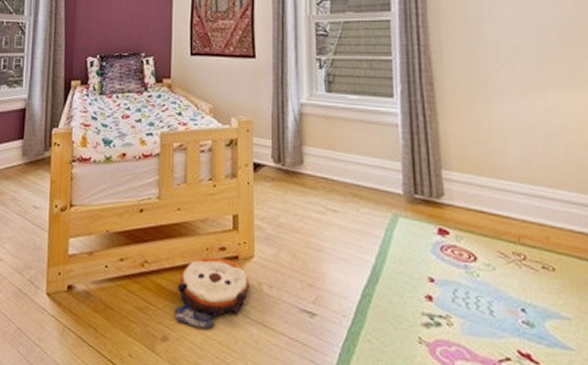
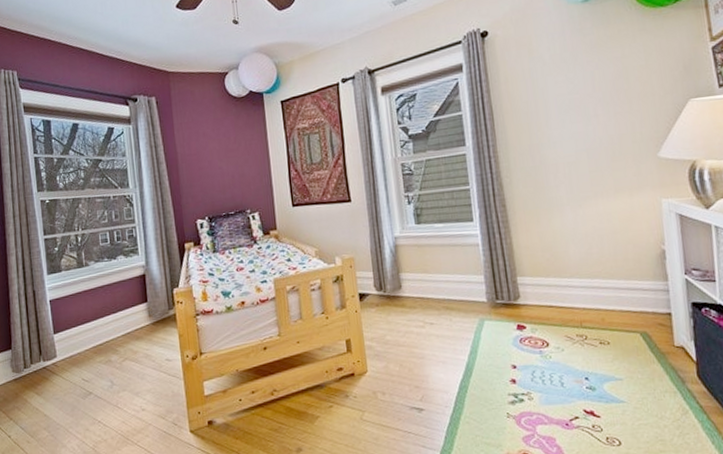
plush toy: present [174,257,250,329] -> none [304,377,367,436]

